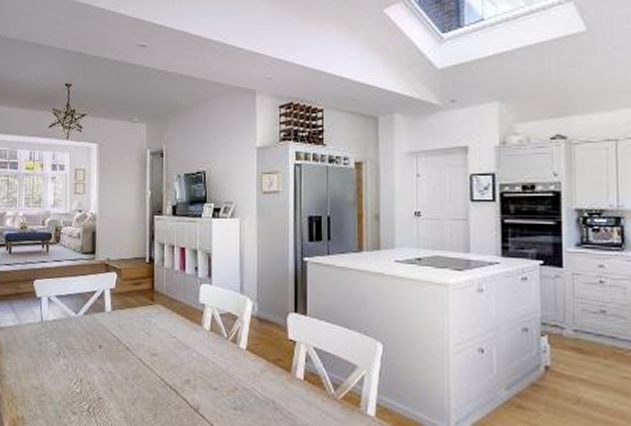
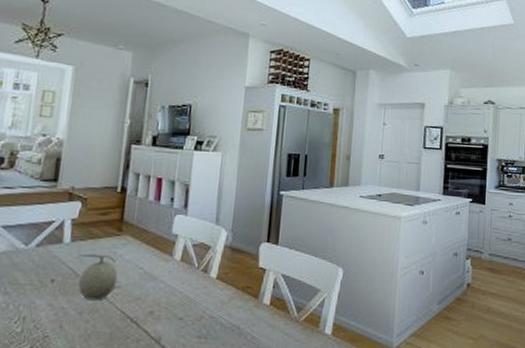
fruit: none [120,321,154,367] -> present [78,253,118,301]

